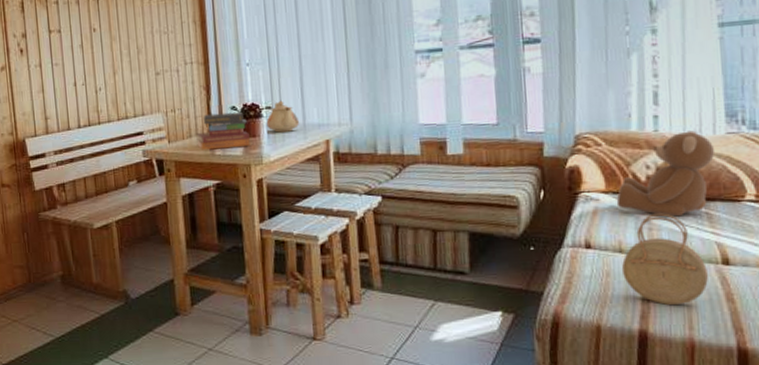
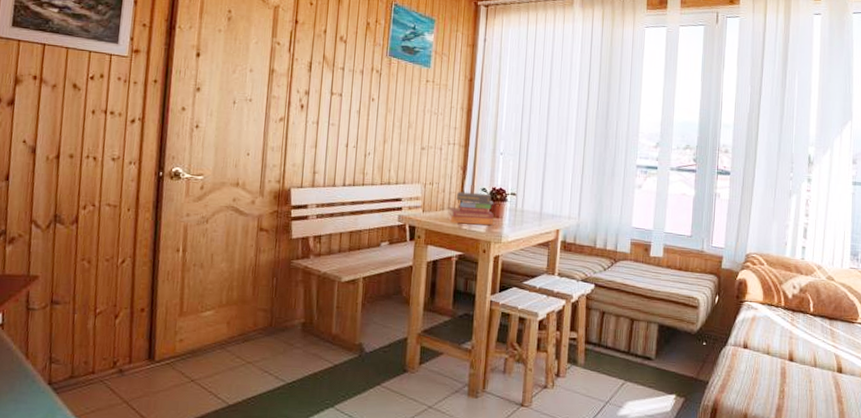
teapot: present [266,100,300,133] -> none [509,189,538,218]
teddy bear: present [616,131,716,217] -> none [769,262,841,330]
handbag: present [622,213,709,306] -> none [768,325,828,403]

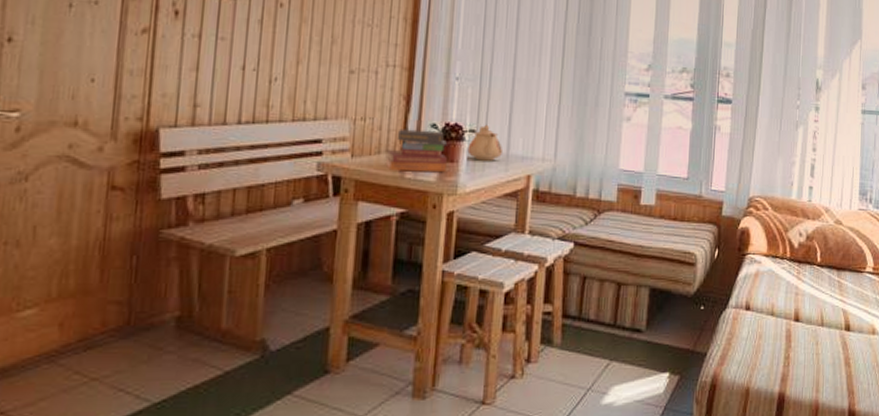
teapot: none [509,189,538,218] -> present [467,124,504,161]

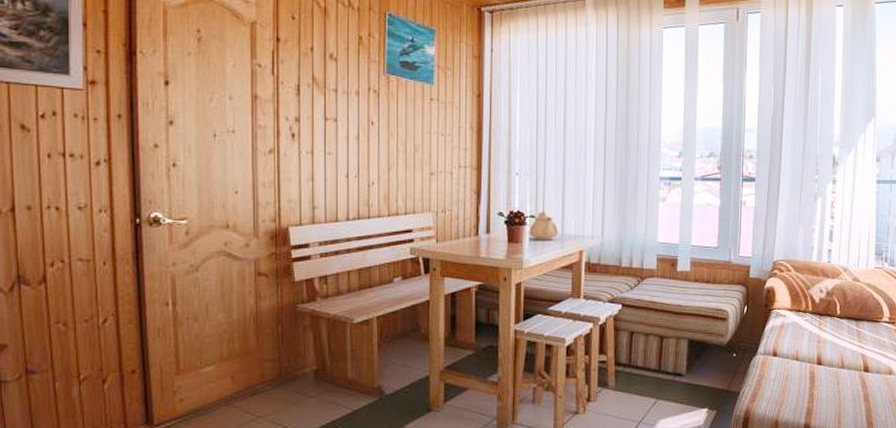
books: present [385,128,448,173] -> none [463,218,513,252]

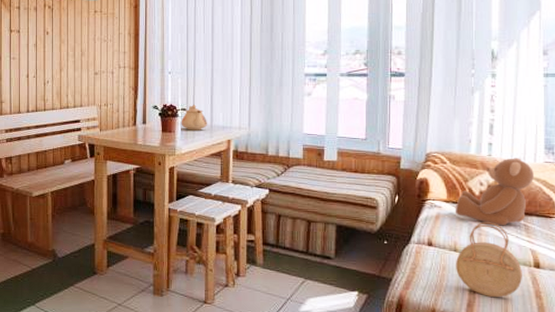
teddy bear: none [797,264,867,332] -> present [455,158,535,226]
handbag: none [797,329,855,404] -> present [456,222,523,298]

